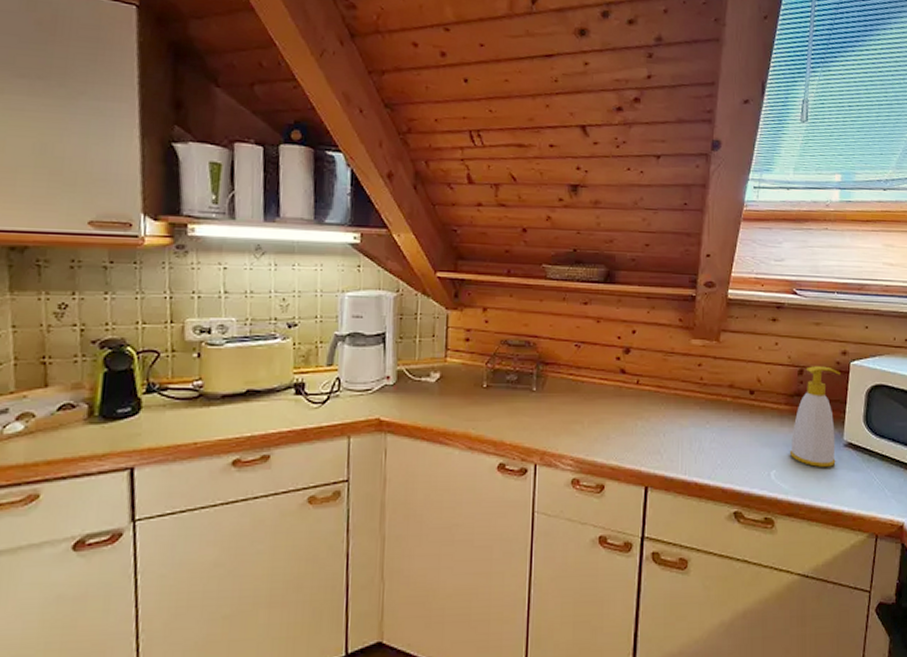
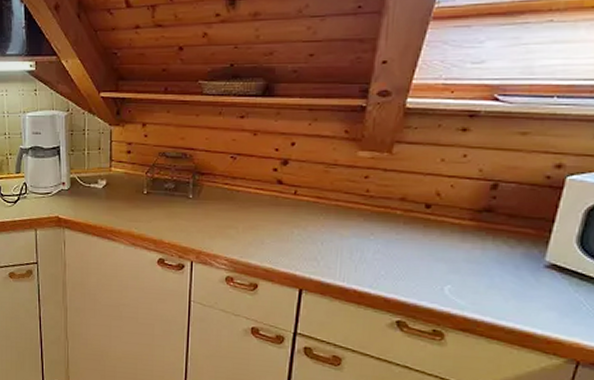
soap bottle: present [789,366,841,467] -> none [470,180,551,287]

